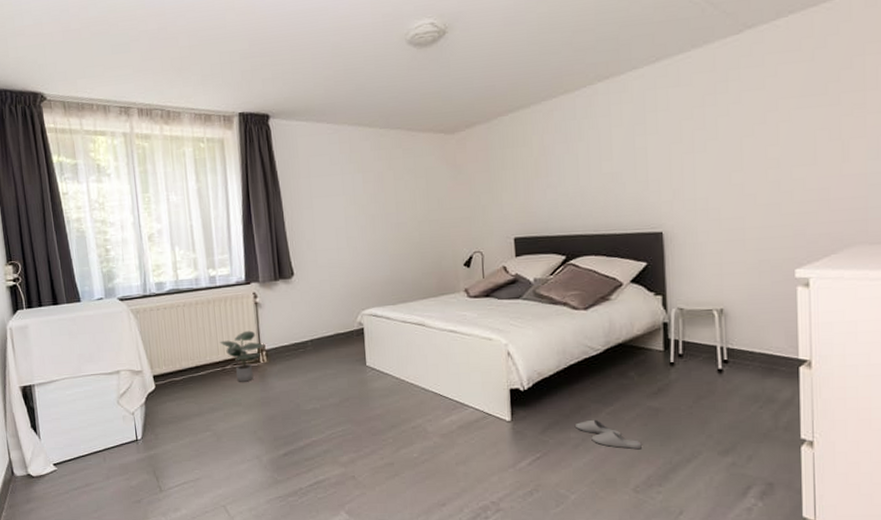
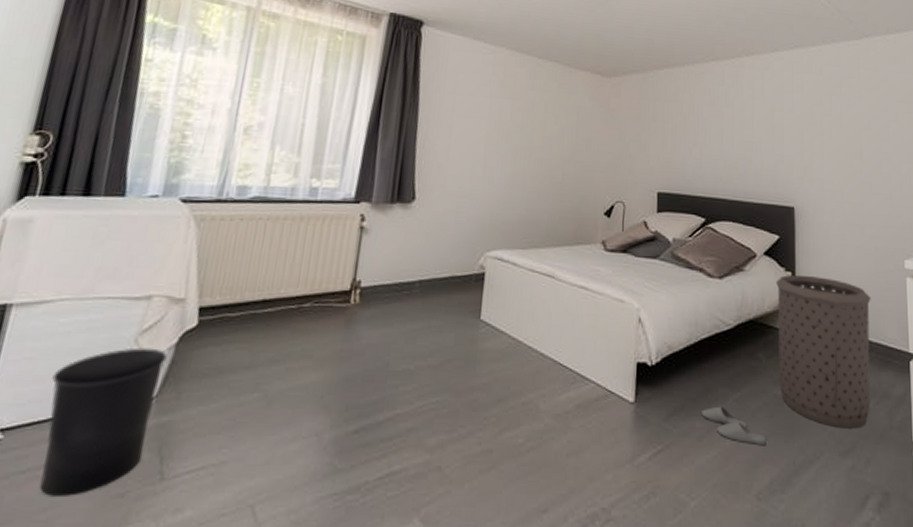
waste bin: none [73,406,144,503] -> present [39,347,167,496]
potted plant: present [219,330,264,382] -> none [303,260,360,327]
laundry basket: none [645,297,754,432] -> present [776,275,871,429]

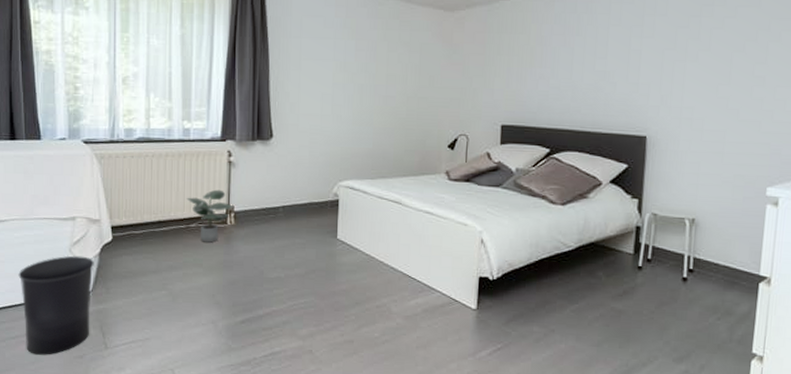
potted plant: none [303,260,360,327] -> present [186,189,233,243]
slippers: present [702,406,766,446] -> none [539,315,601,350]
laundry basket: present [776,275,871,429] -> none [617,202,724,340]

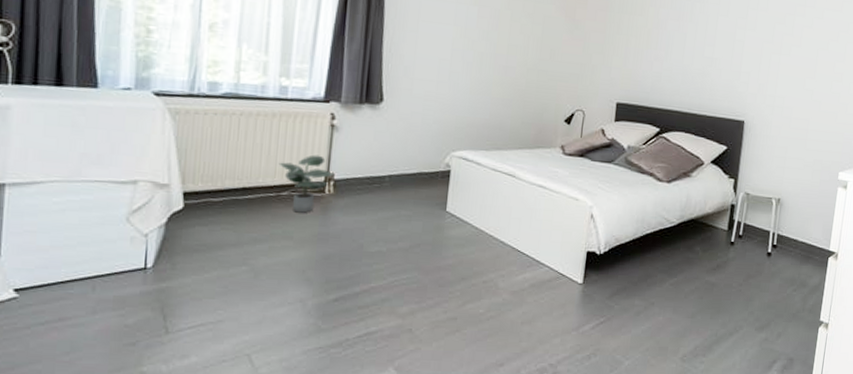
waste bin: present [18,255,94,355] -> none [54,225,158,343]

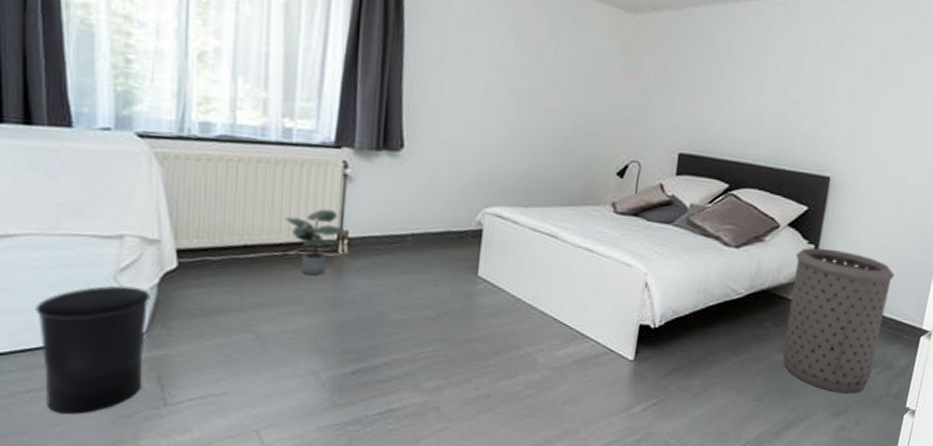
waste bin: none [54,225,158,343] -> present [35,285,150,414]
laundry basket: none [711,181,803,310] -> present [782,248,895,394]

